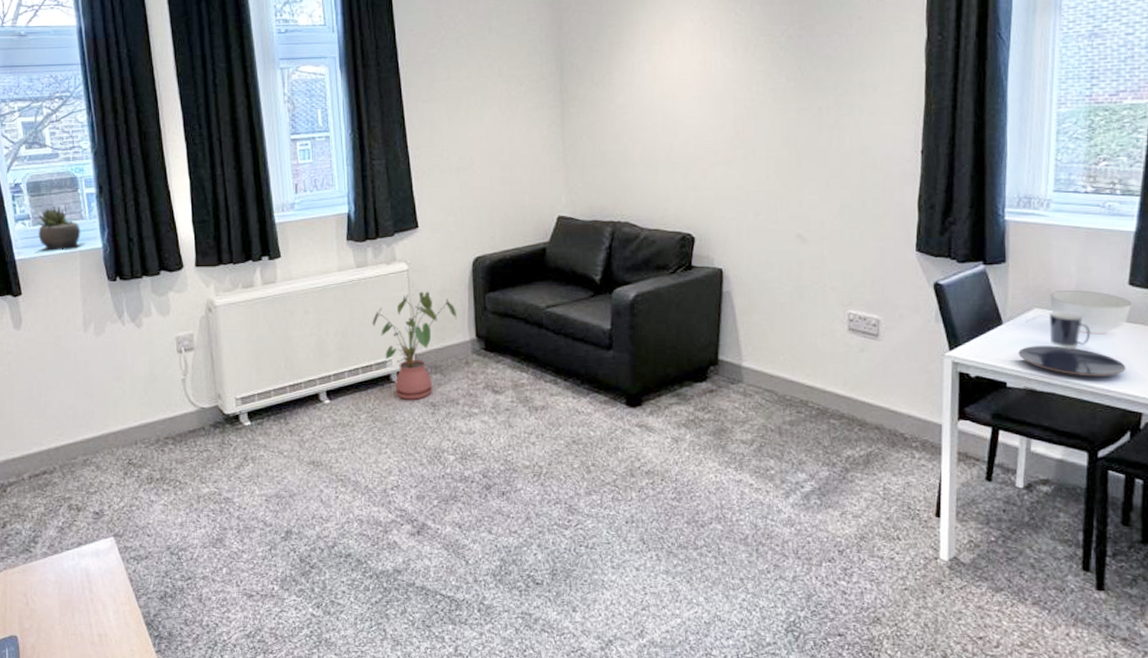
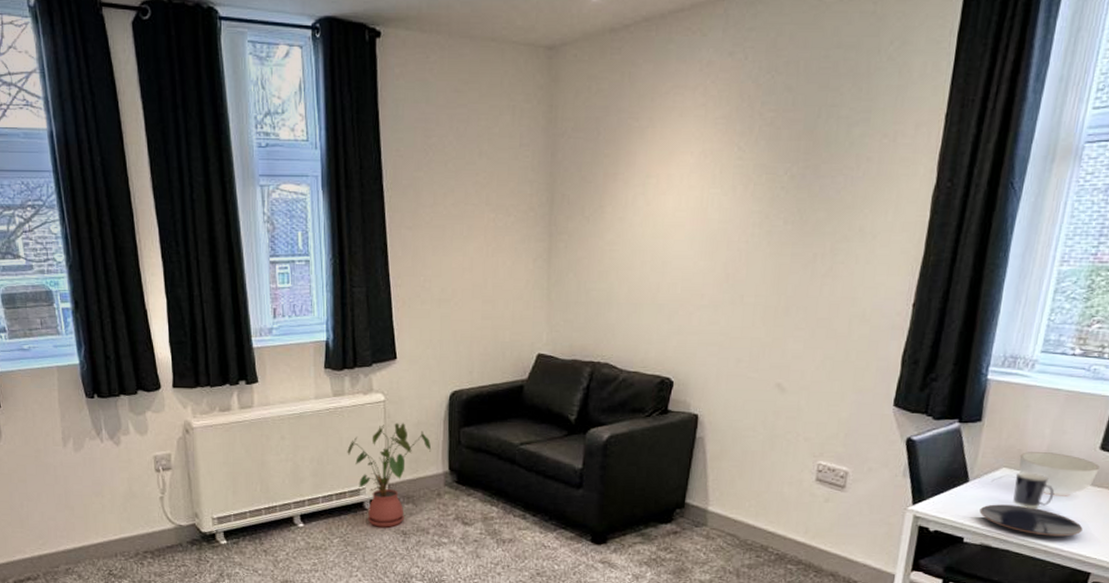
succulent plant: present [34,205,87,253] -> none [11,319,64,367]

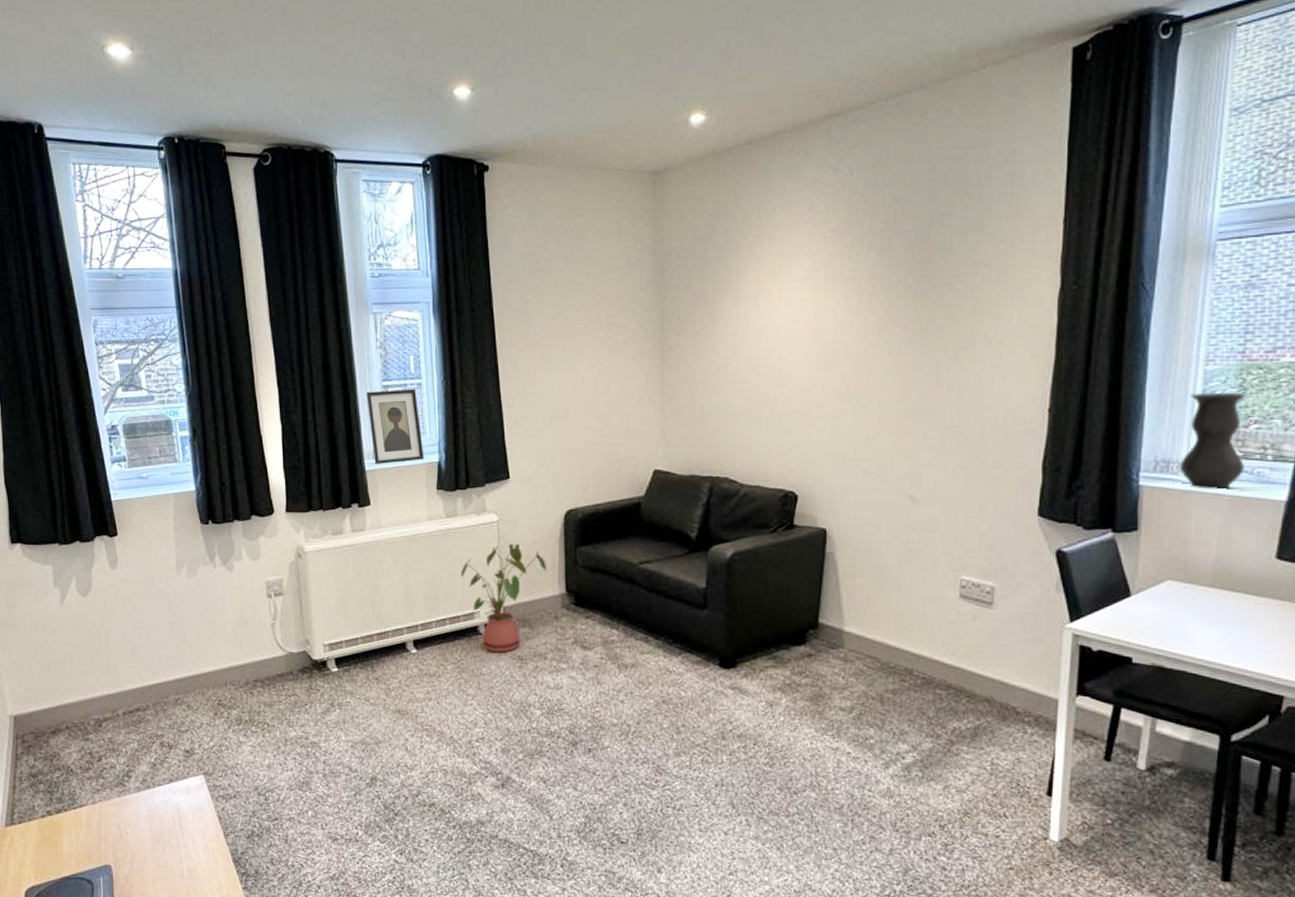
picture frame: none [253,265,312,342] -> present [366,388,424,464]
plate: present [979,504,1083,537] -> none [1147,620,1268,656]
mug: present [1013,472,1055,508] -> none [1182,585,1230,624]
bowl: present [1019,452,1100,497] -> none [1185,562,1278,611]
vase: none [1026,293,1094,385] -> present [1180,393,1247,490]

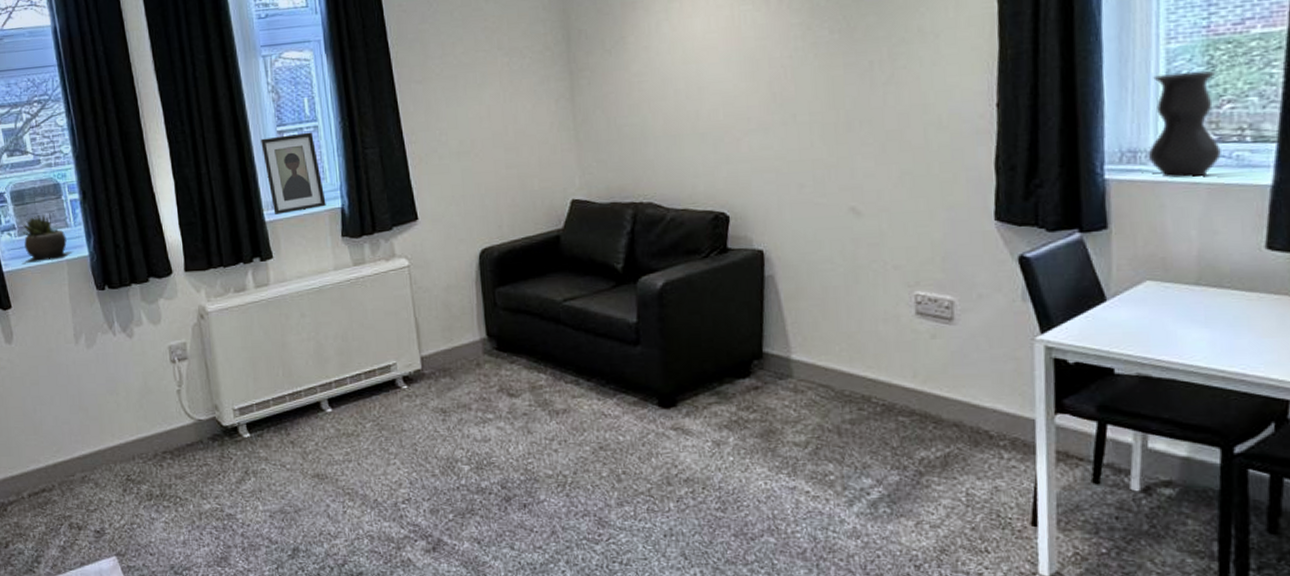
succulent plant: none [129,448,180,495] -> present [21,214,73,265]
house plant: present [460,543,547,653] -> none [373,288,465,406]

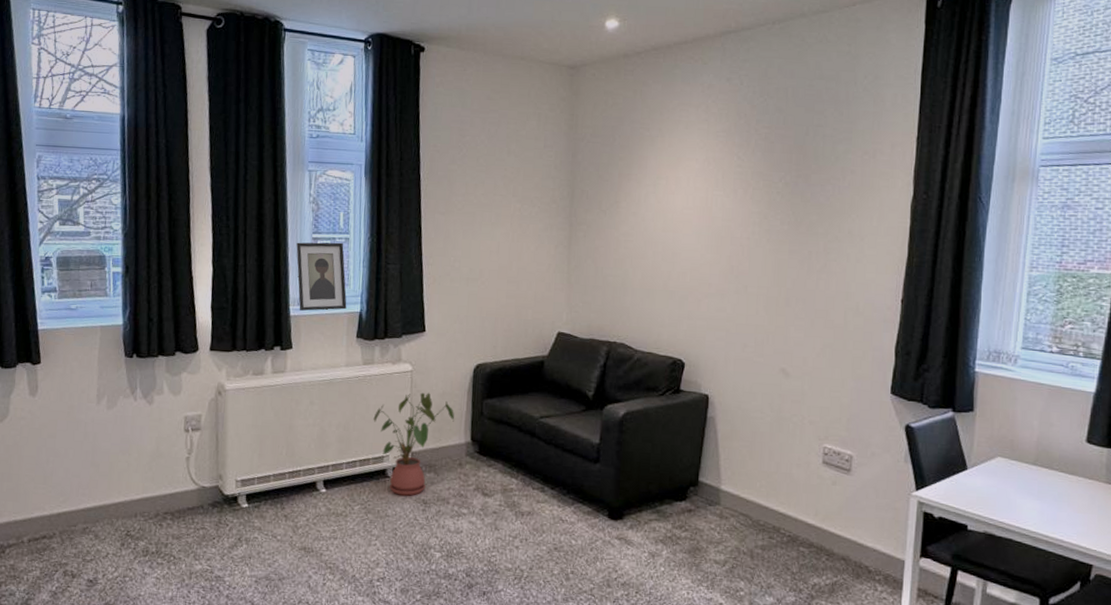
succulent plant: present [21,214,73,265] -> none [57,281,108,326]
house plant: none [373,288,465,406] -> present [373,392,455,496]
vase: present [1149,71,1221,179] -> none [1009,295,1063,380]

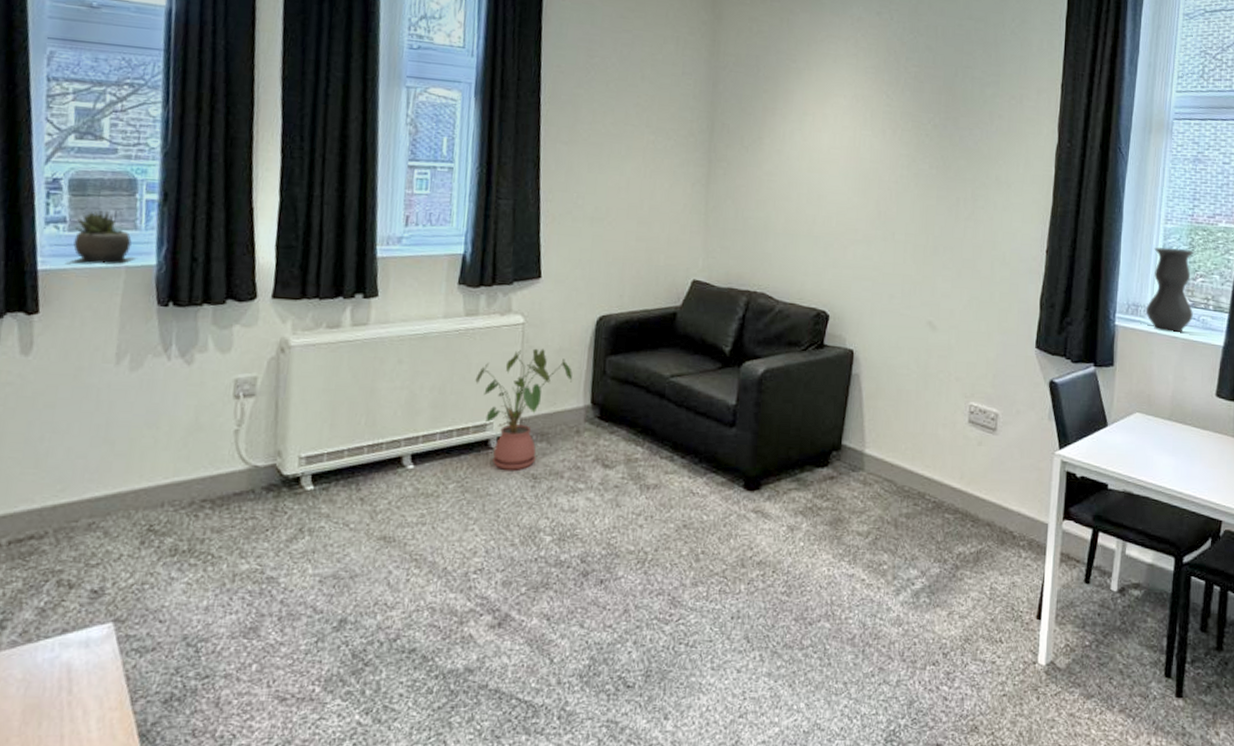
succulent plant: none [57,281,108,326] -> present [64,210,137,266]
picture frame: present [296,242,347,311] -> none [387,170,448,252]
vase: none [1009,295,1063,380] -> present [1146,247,1195,333]

